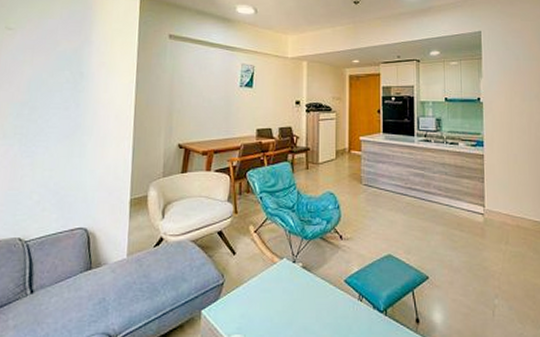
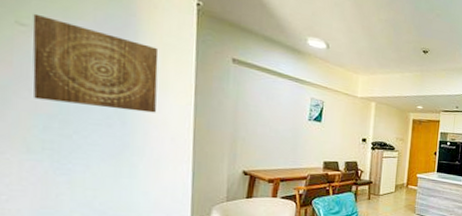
wall art: none [12,18,108,93] -> present [32,13,159,113]

